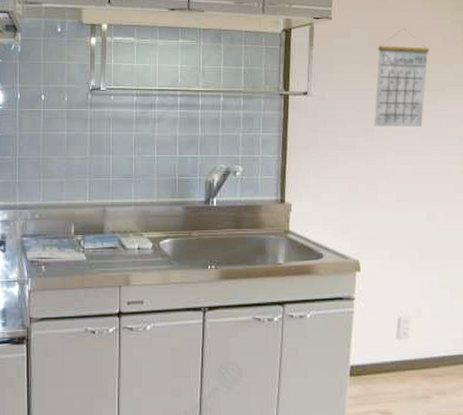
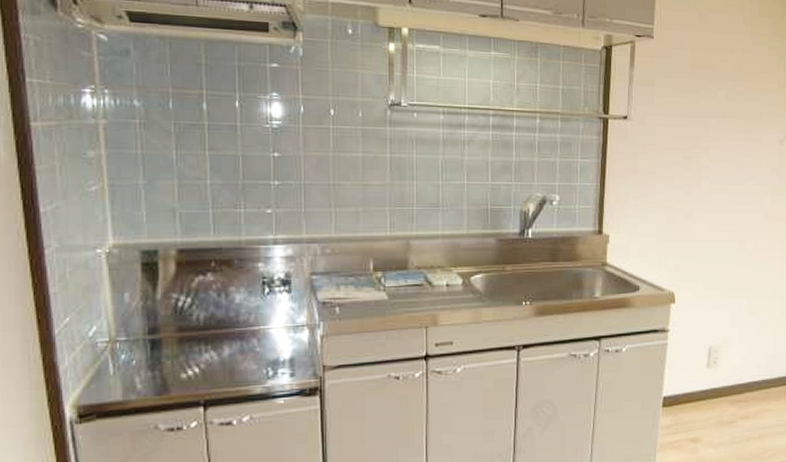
calendar: present [374,27,430,128] -> none [692,51,748,156]

